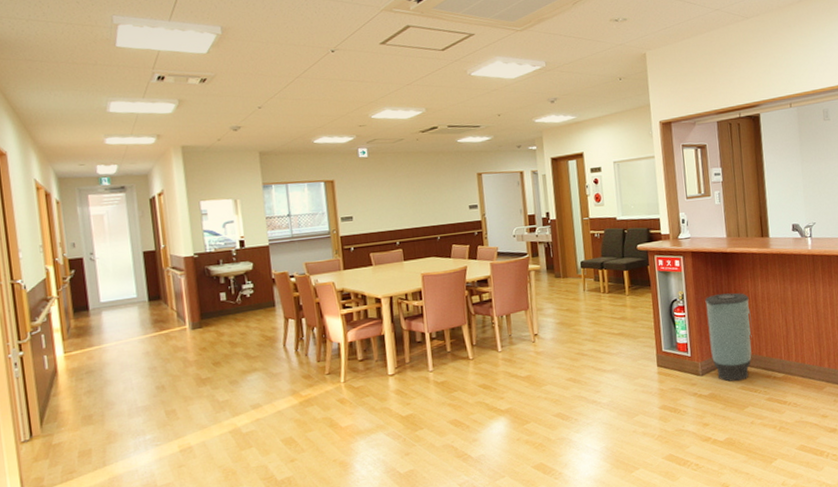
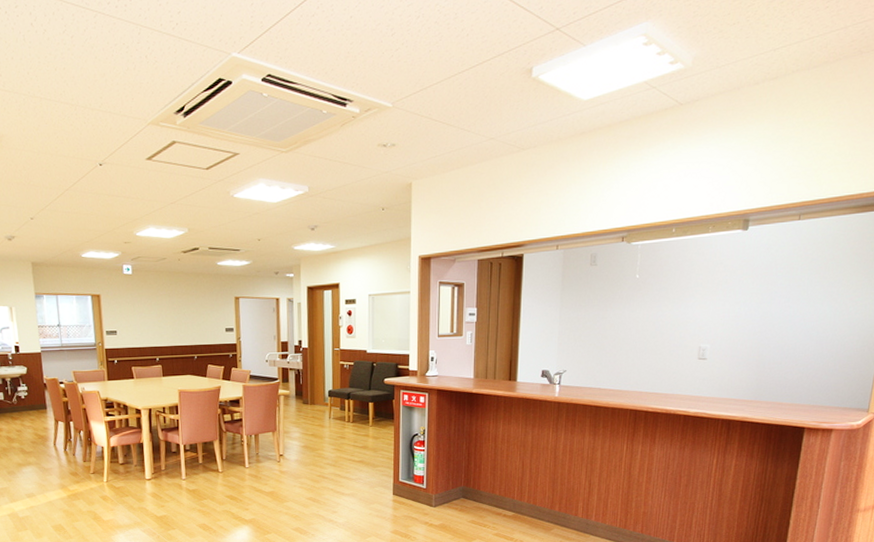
trash can: present [705,293,752,382] -> none [446,432,489,516]

